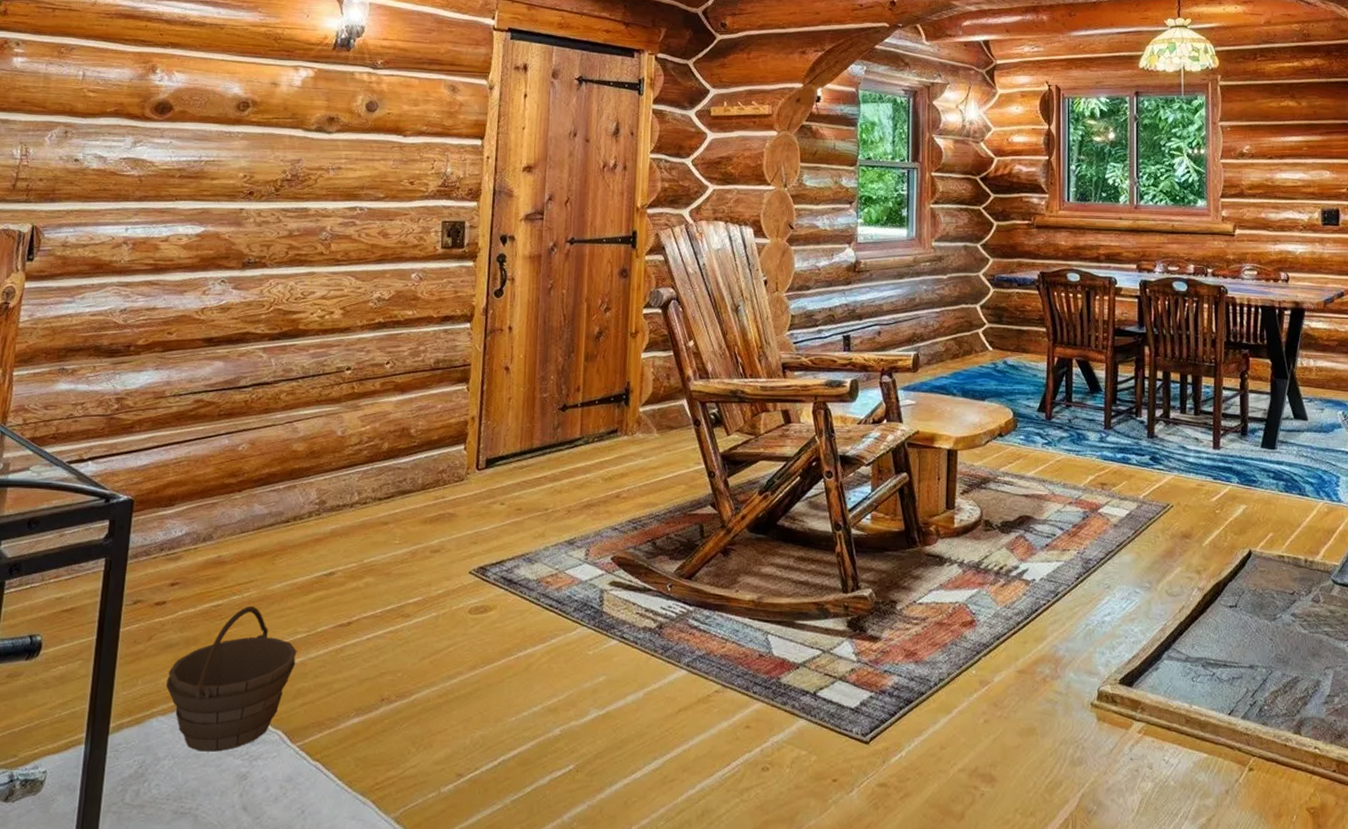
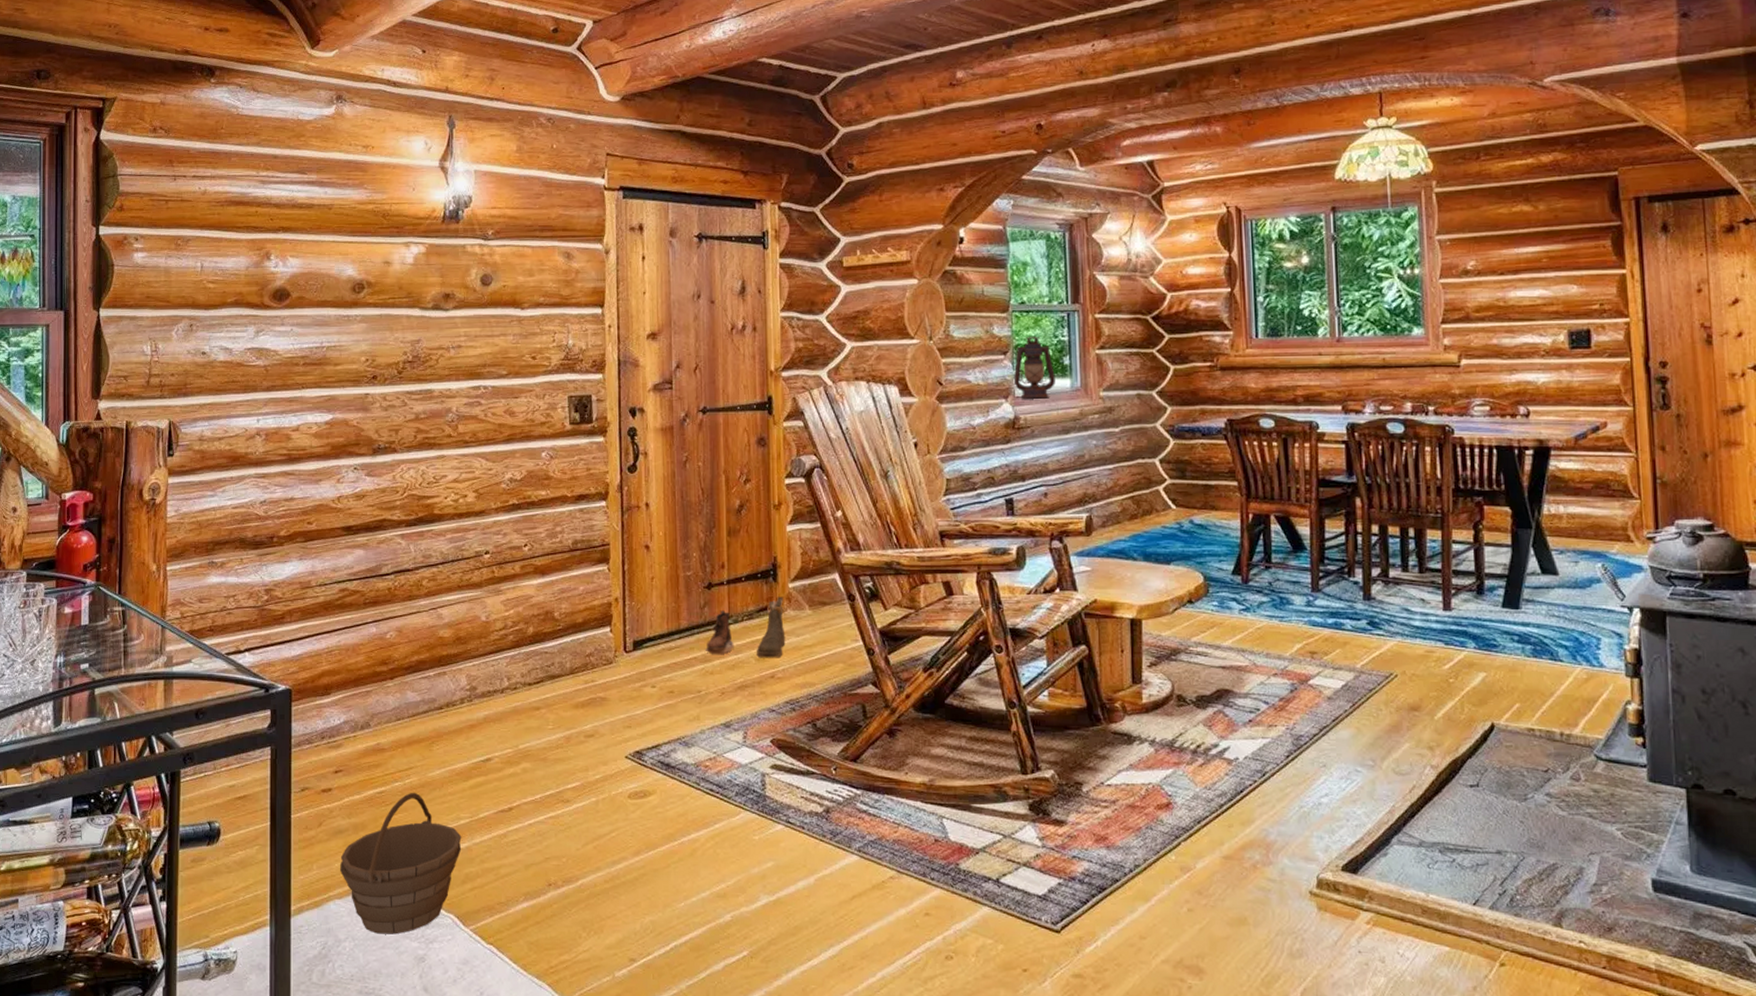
boot: none [554,431,584,474] -> present [704,610,734,654]
boot: none [604,420,634,479] -> present [757,596,786,658]
lantern: none [857,188,894,247] -> present [1013,335,1055,400]

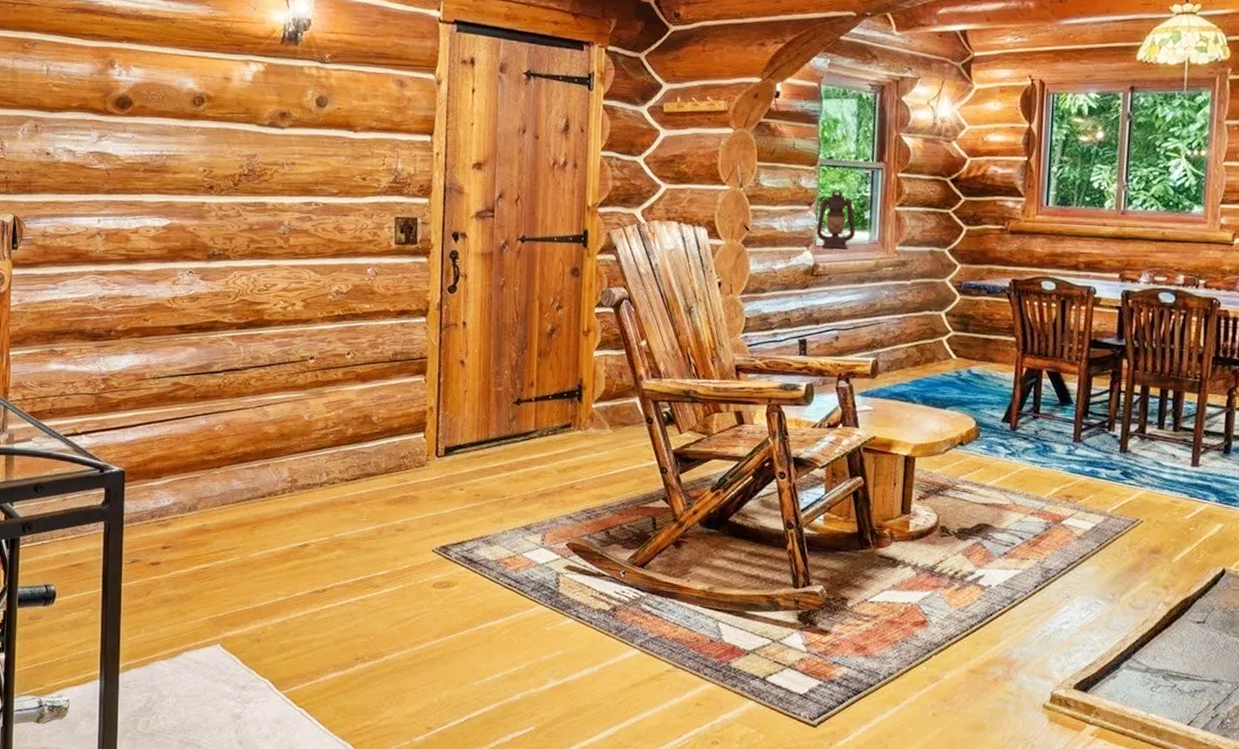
basket: present [340,792,462,935] -> none [166,570,278,694]
boot: present [704,610,734,654] -> none [510,424,538,464]
boot: present [757,596,786,658] -> none [559,415,587,471]

